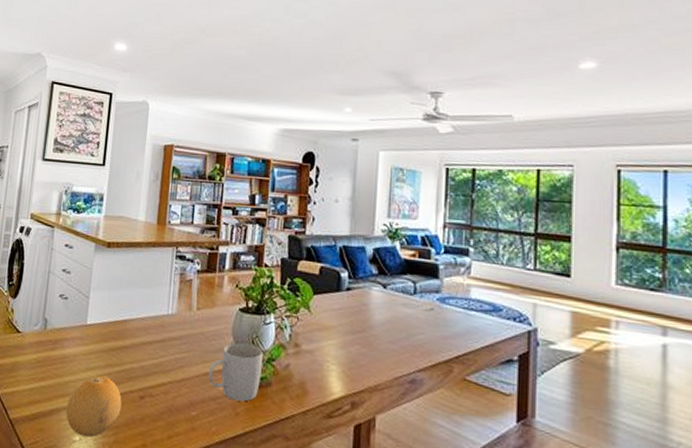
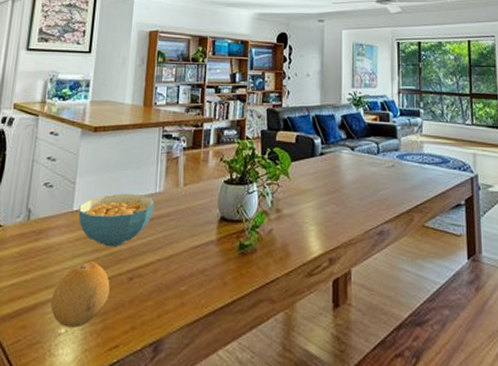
cereal bowl: none [92,311,167,364] -> present [78,193,155,247]
mug: present [208,343,263,402] -> none [196,214,247,271]

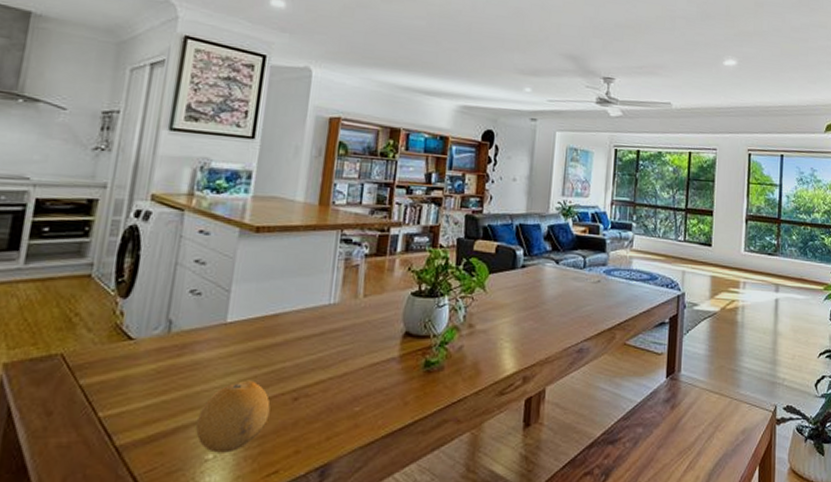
cereal bowl: present [78,193,155,247] -> none [233,303,328,364]

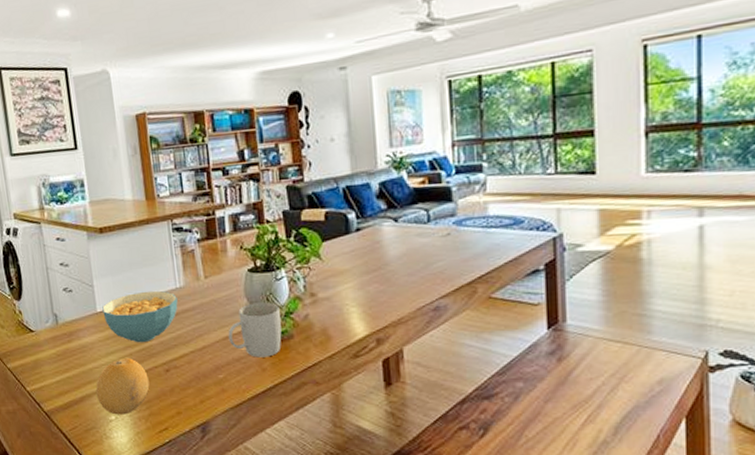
cereal bowl: none [233,303,328,364] -> present [102,291,178,343]
mug: none [374,329,436,390] -> present [228,302,282,358]

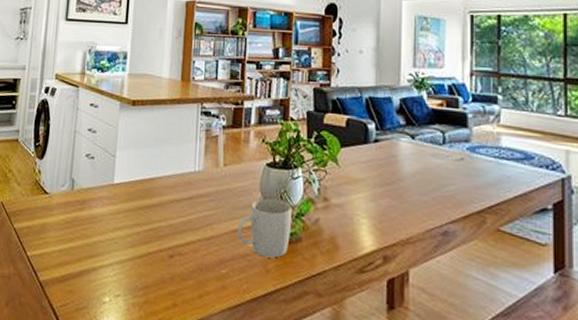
fruit: present [95,358,150,415] -> none [95,236,151,298]
cereal bowl: present [102,291,178,343] -> none [119,169,194,223]

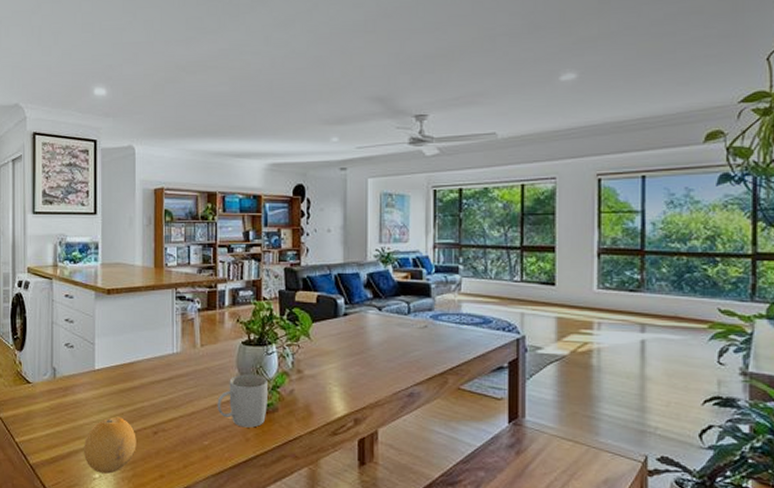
fruit: none [95,236,151,298] -> present [83,417,136,474]

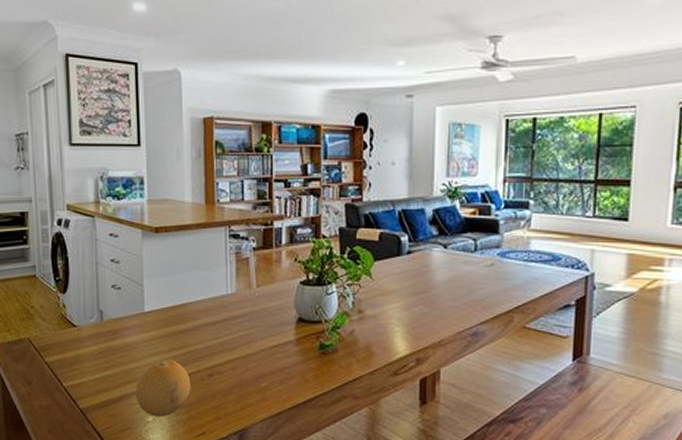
mug: present [217,374,267,428] -> none [274,315,327,369]

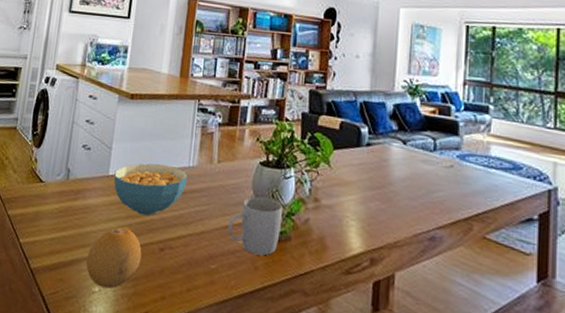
cereal bowl: none [150,294,228,346] -> present [114,163,188,216]
mug: none [274,315,327,369] -> present [228,196,283,256]

